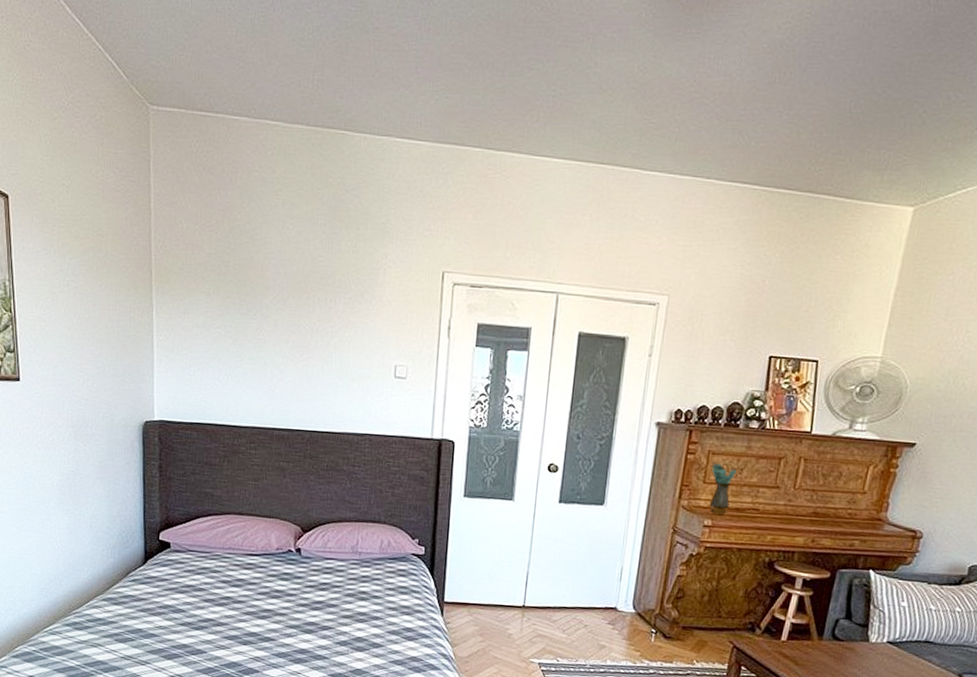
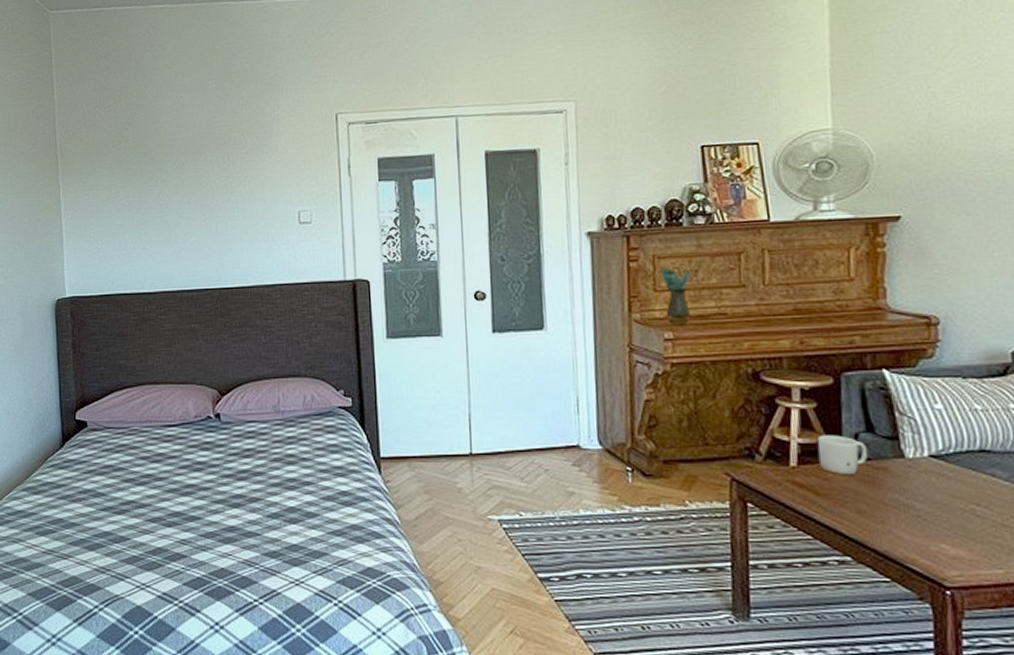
mug: none [803,618,843,651] -> present [817,435,869,474]

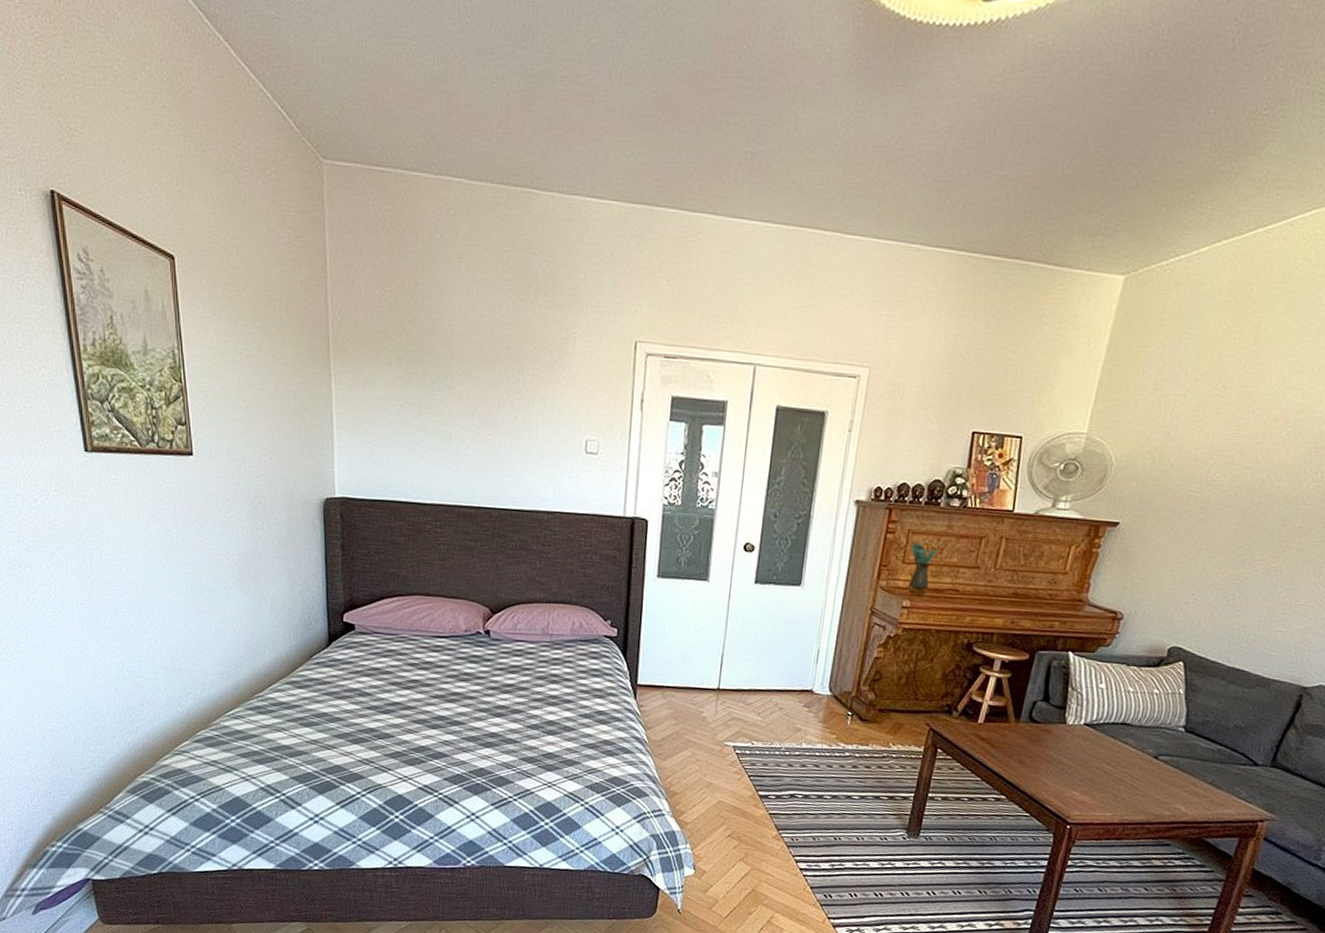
mug: present [817,435,869,474] -> none [1000,700,1040,733]

